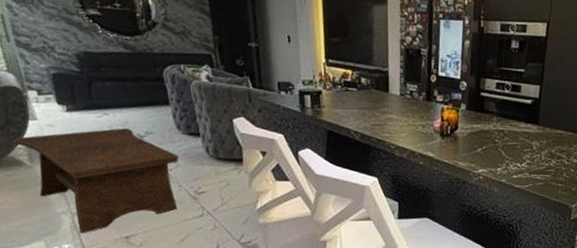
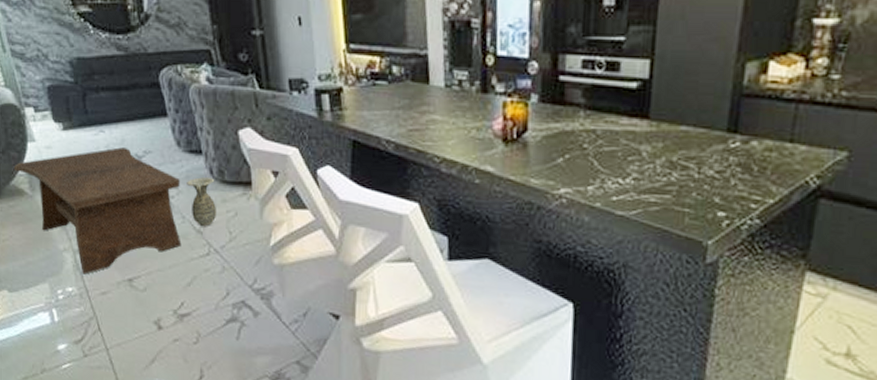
ceramic jug: none [185,154,211,193] -> present [187,177,216,226]

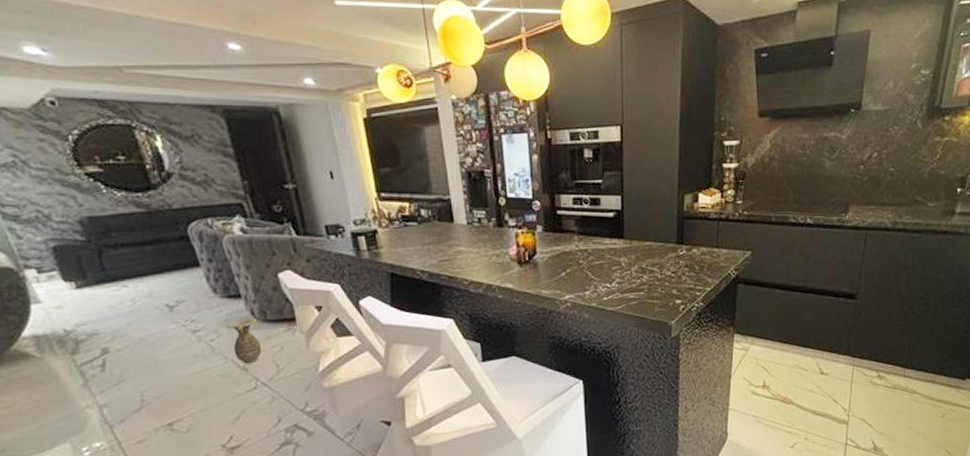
coffee table: present [13,147,182,275] -> none [13,299,226,427]

